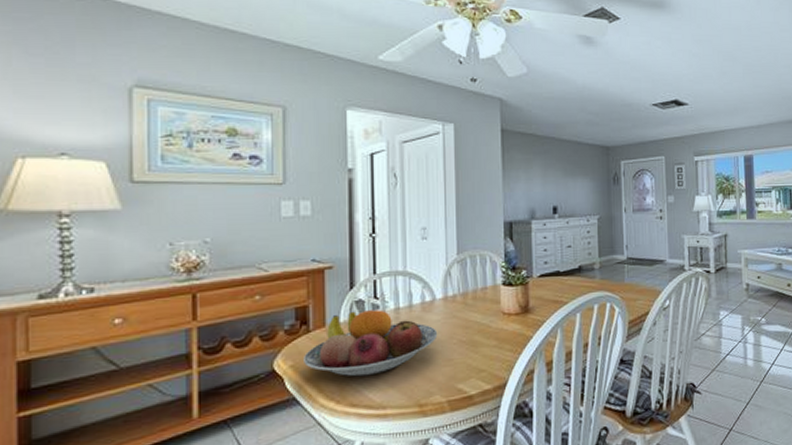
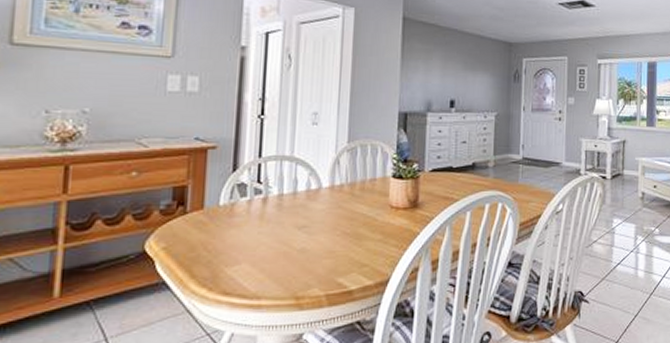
fruit bowl: present [304,309,438,377] -> none [177,195,321,264]

